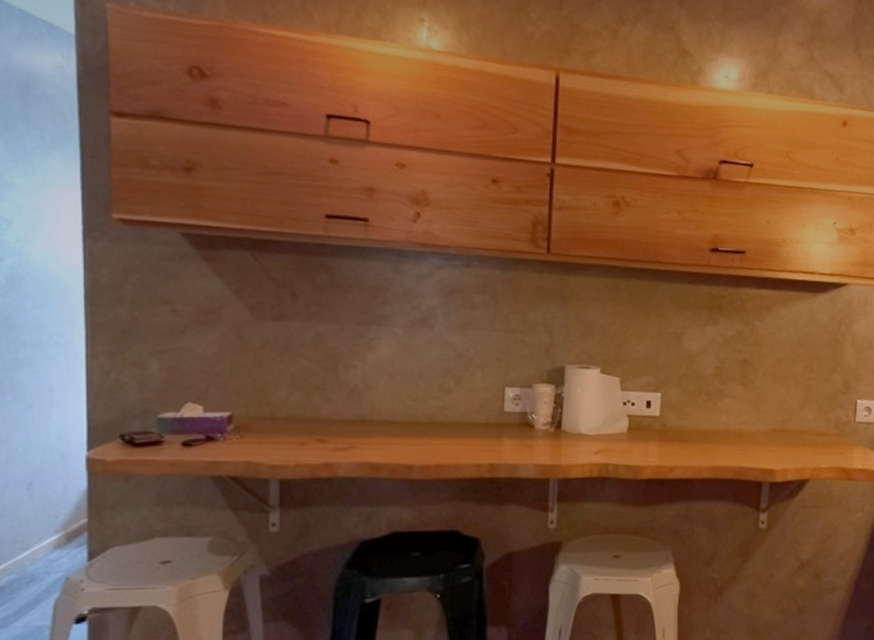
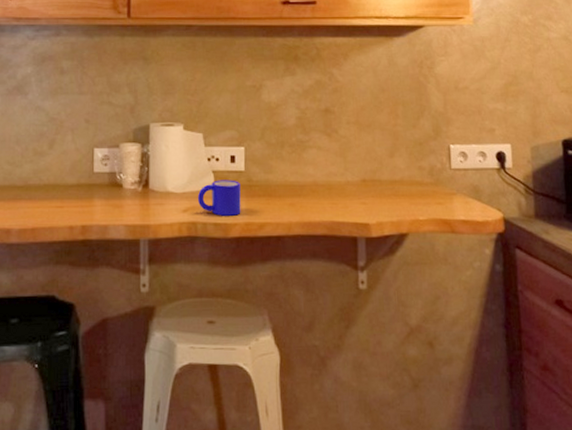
mug: none [610,424,654,459] -> present [197,180,241,216]

